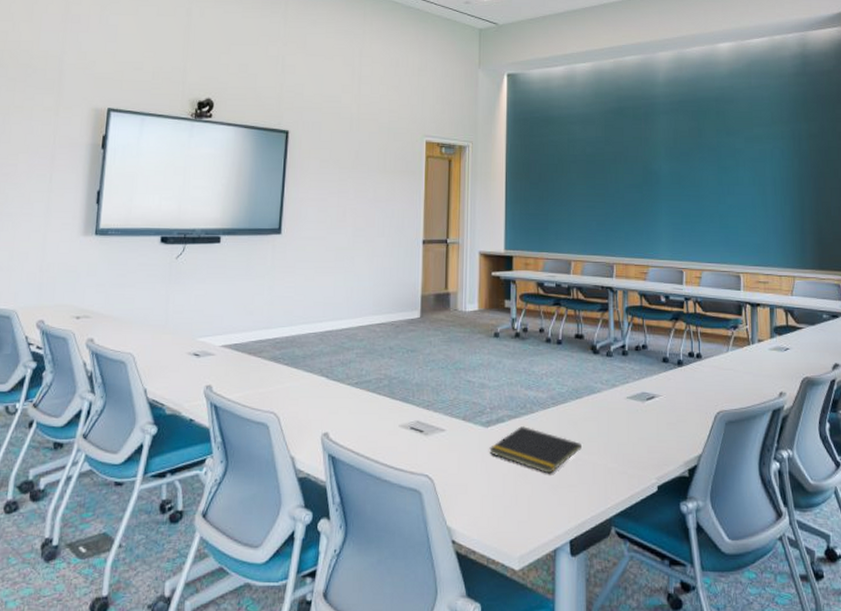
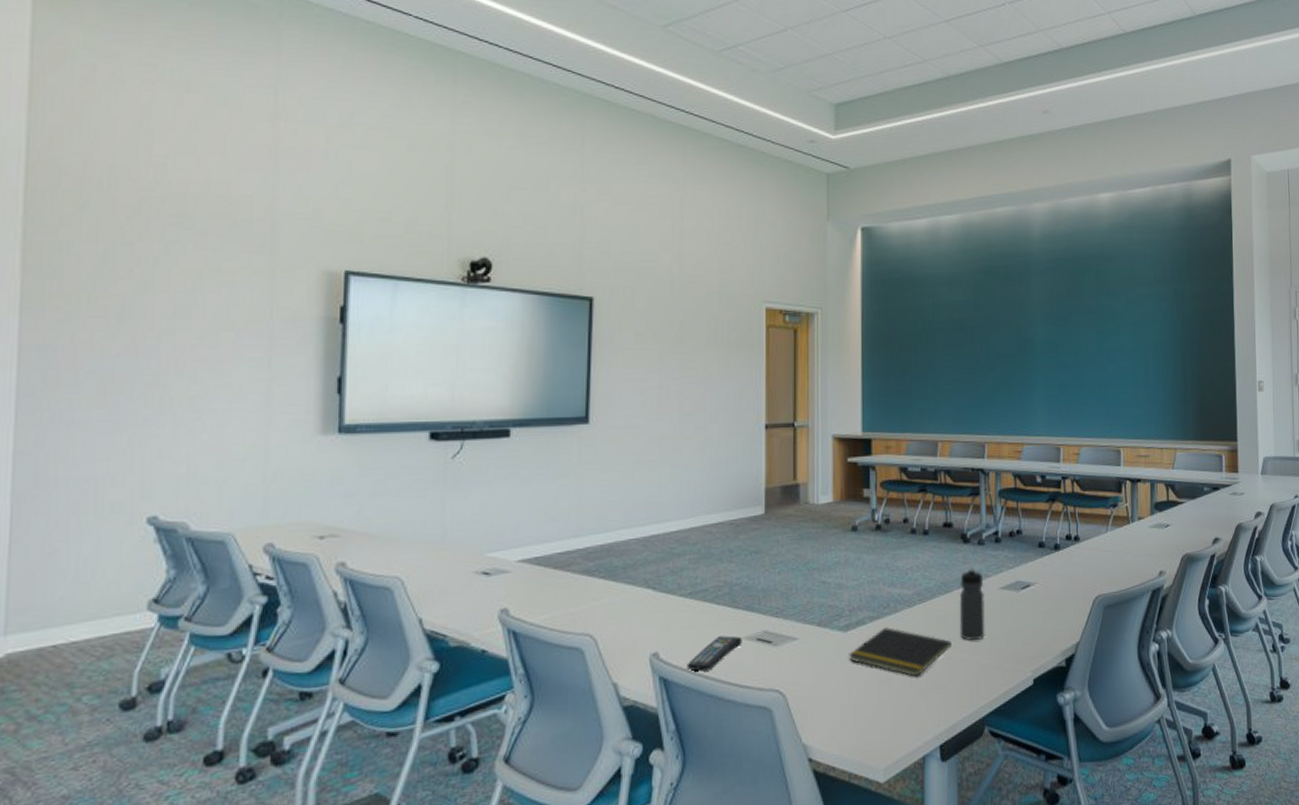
remote control: none [351,422,398,453] -> present [687,635,742,672]
water bottle: none [589,377,612,444] -> present [959,567,985,640]

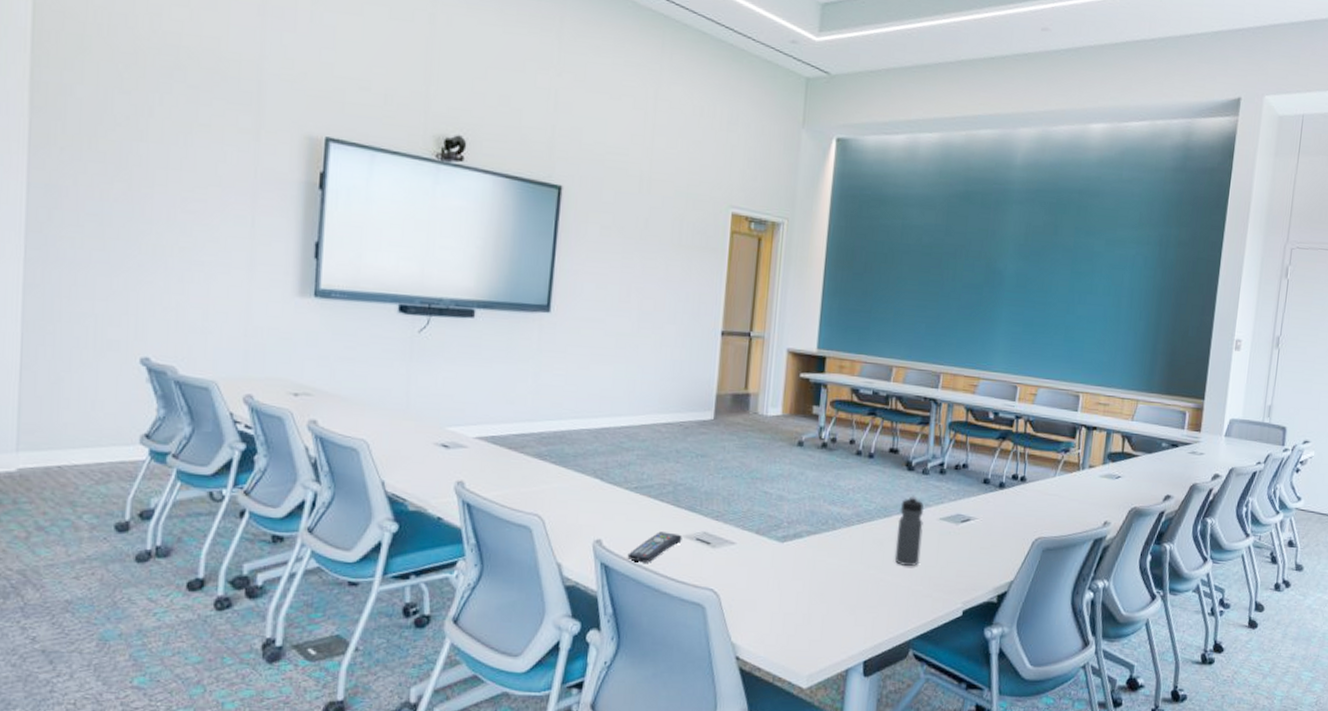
notepad: present [849,627,952,677] -> none [783,543,886,594]

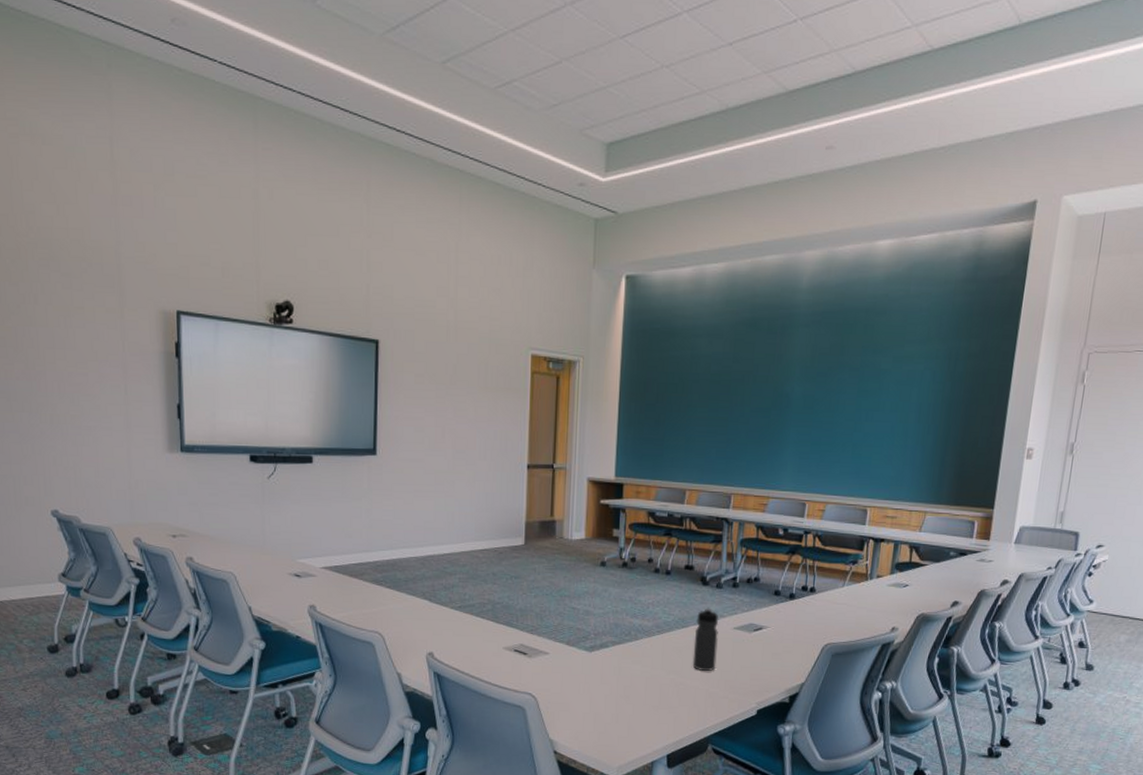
remote control: present [627,531,682,563] -> none [456,644,502,672]

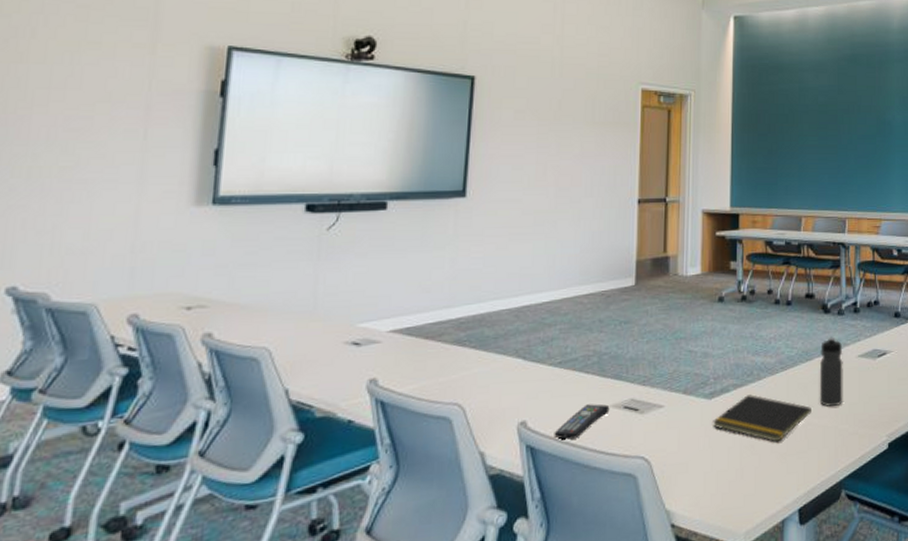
remote control: none [456,644,502,672] -> present [554,404,610,440]
notepad: none [592,652,684,696] -> present [713,394,811,442]

